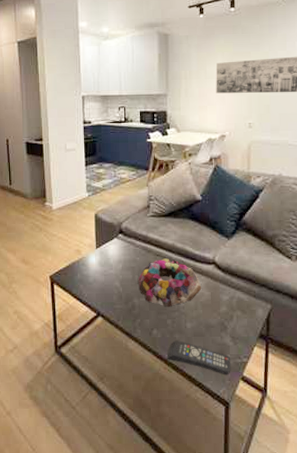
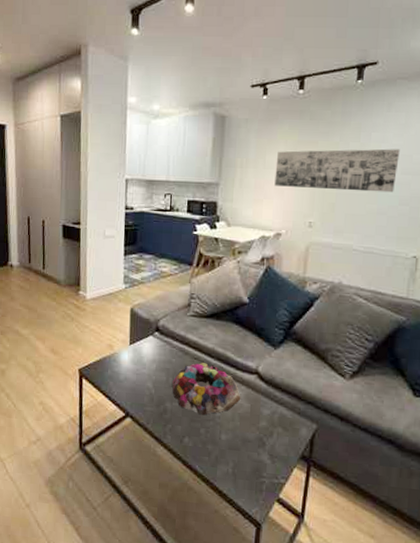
remote control: present [166,340,231,376] -> none [197,451,267,495]

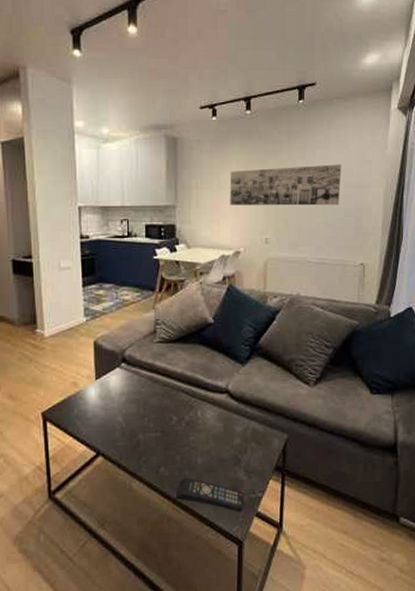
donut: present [172,362,241,416] -> none [144,388,214,442]
remote control: none [197,451,267,495] -> present [175,477,245,513]

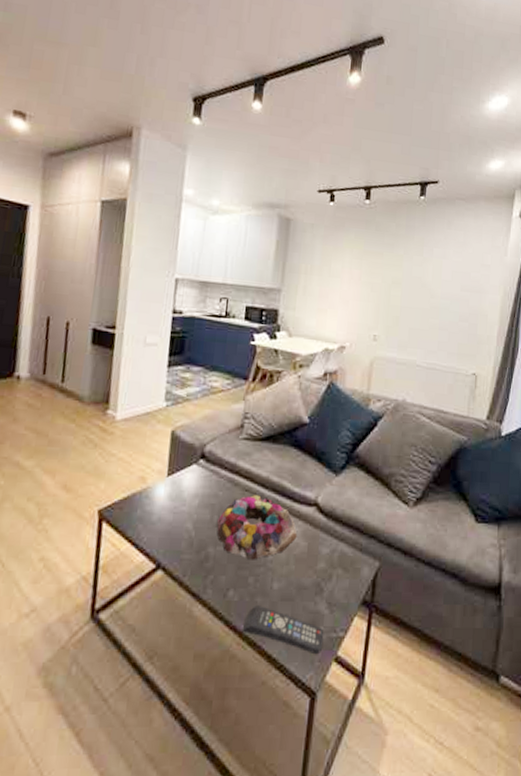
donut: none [144,388,214,442] -> present [217,495,298,560]
wall art: present [230,164,342,206] -> none [339,259,459,309]

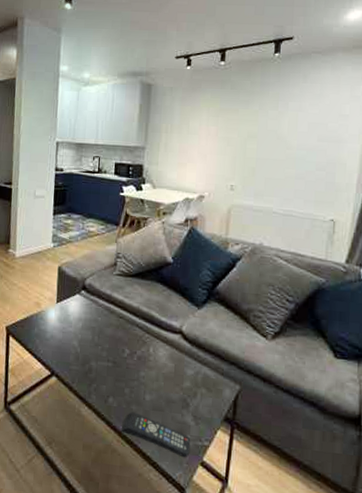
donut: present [217,495,298,560] -> none [97,321,165,375]

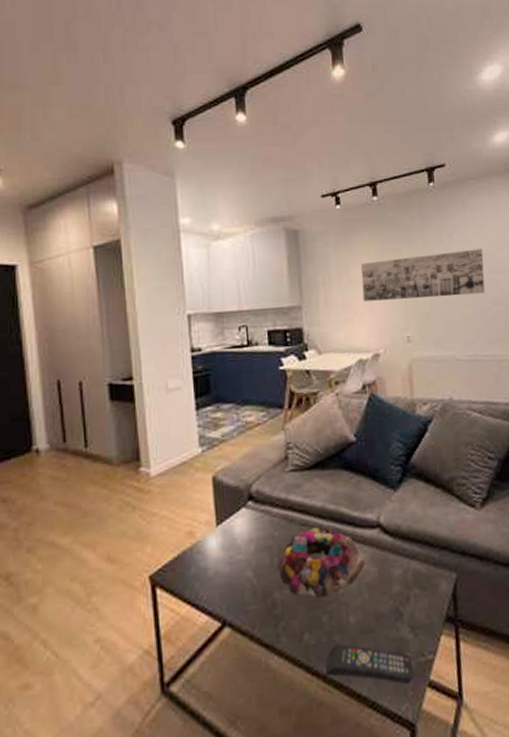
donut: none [97,321,165,375] -> present [278,527,366,598]
wall art: none [198,117,316,158] -> present [361,249,485,302]

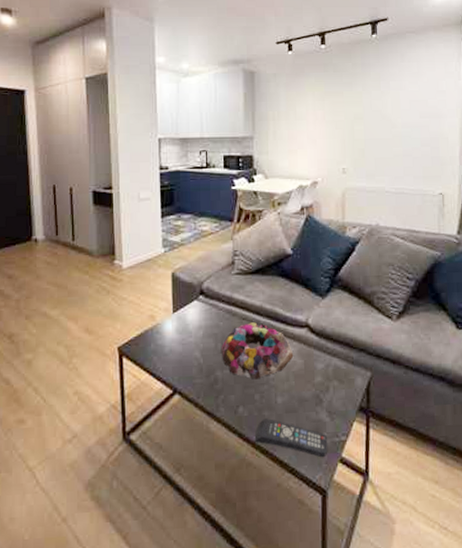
wall art: present [361,249,485,302] -> none [306,95,417,136]

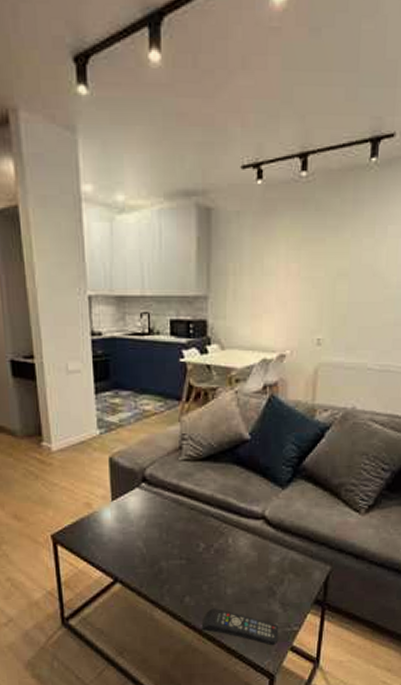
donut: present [222,322,294,380] -> none [167,513,247,571]

